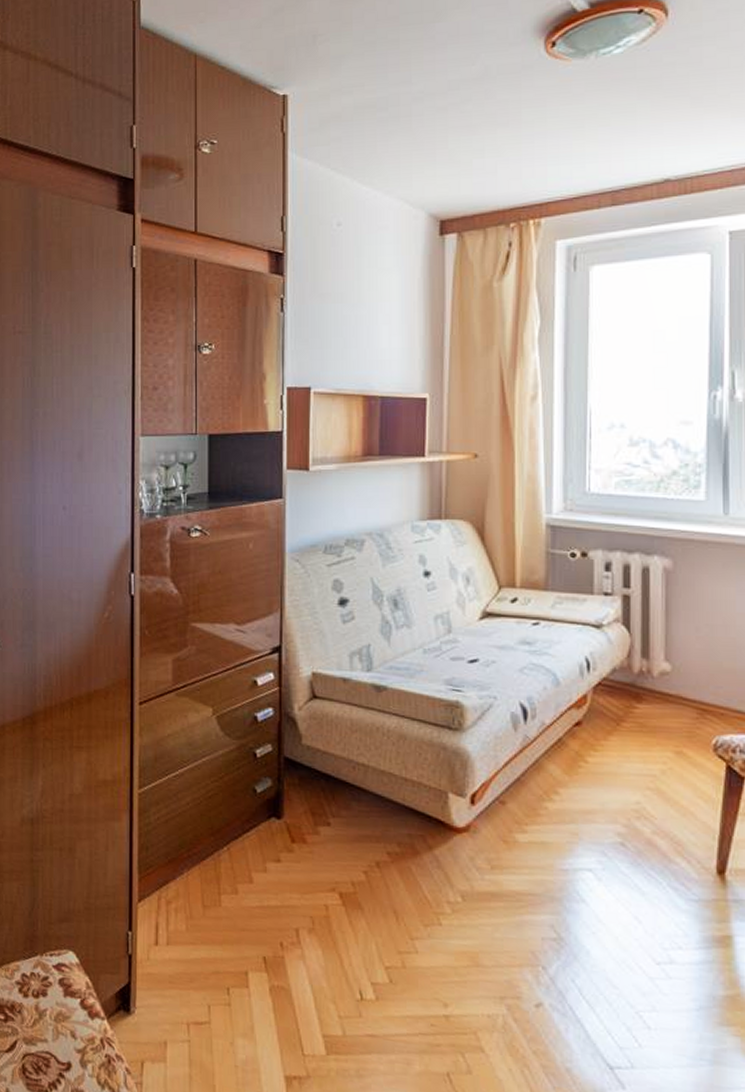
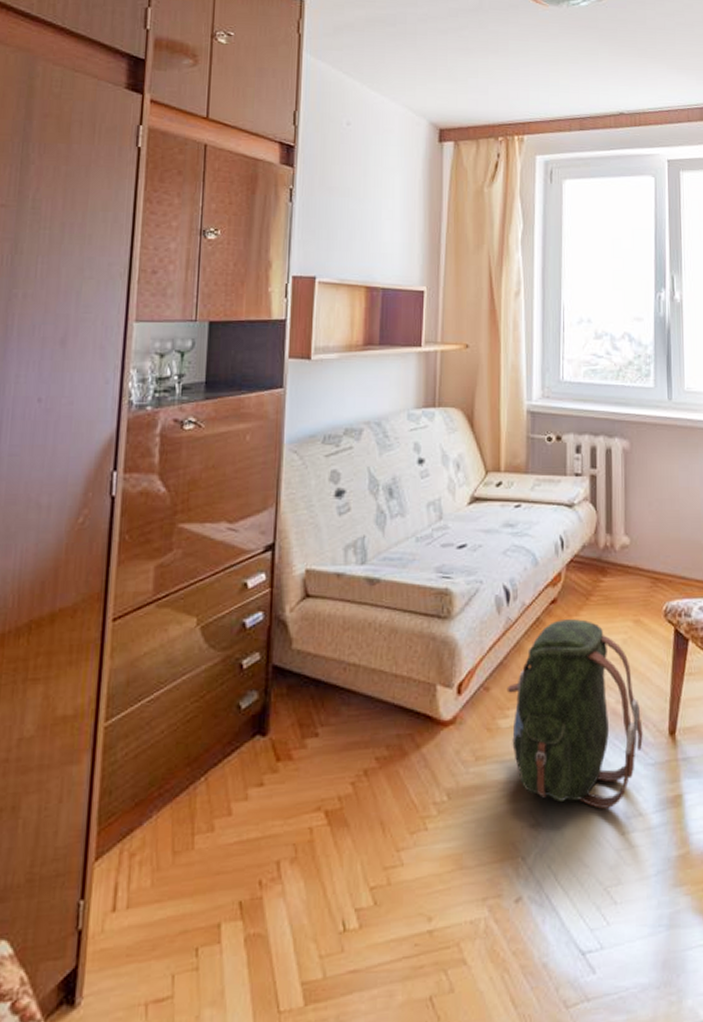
backpack: none [524,743,684,936] -> present [507,619,643,809]

